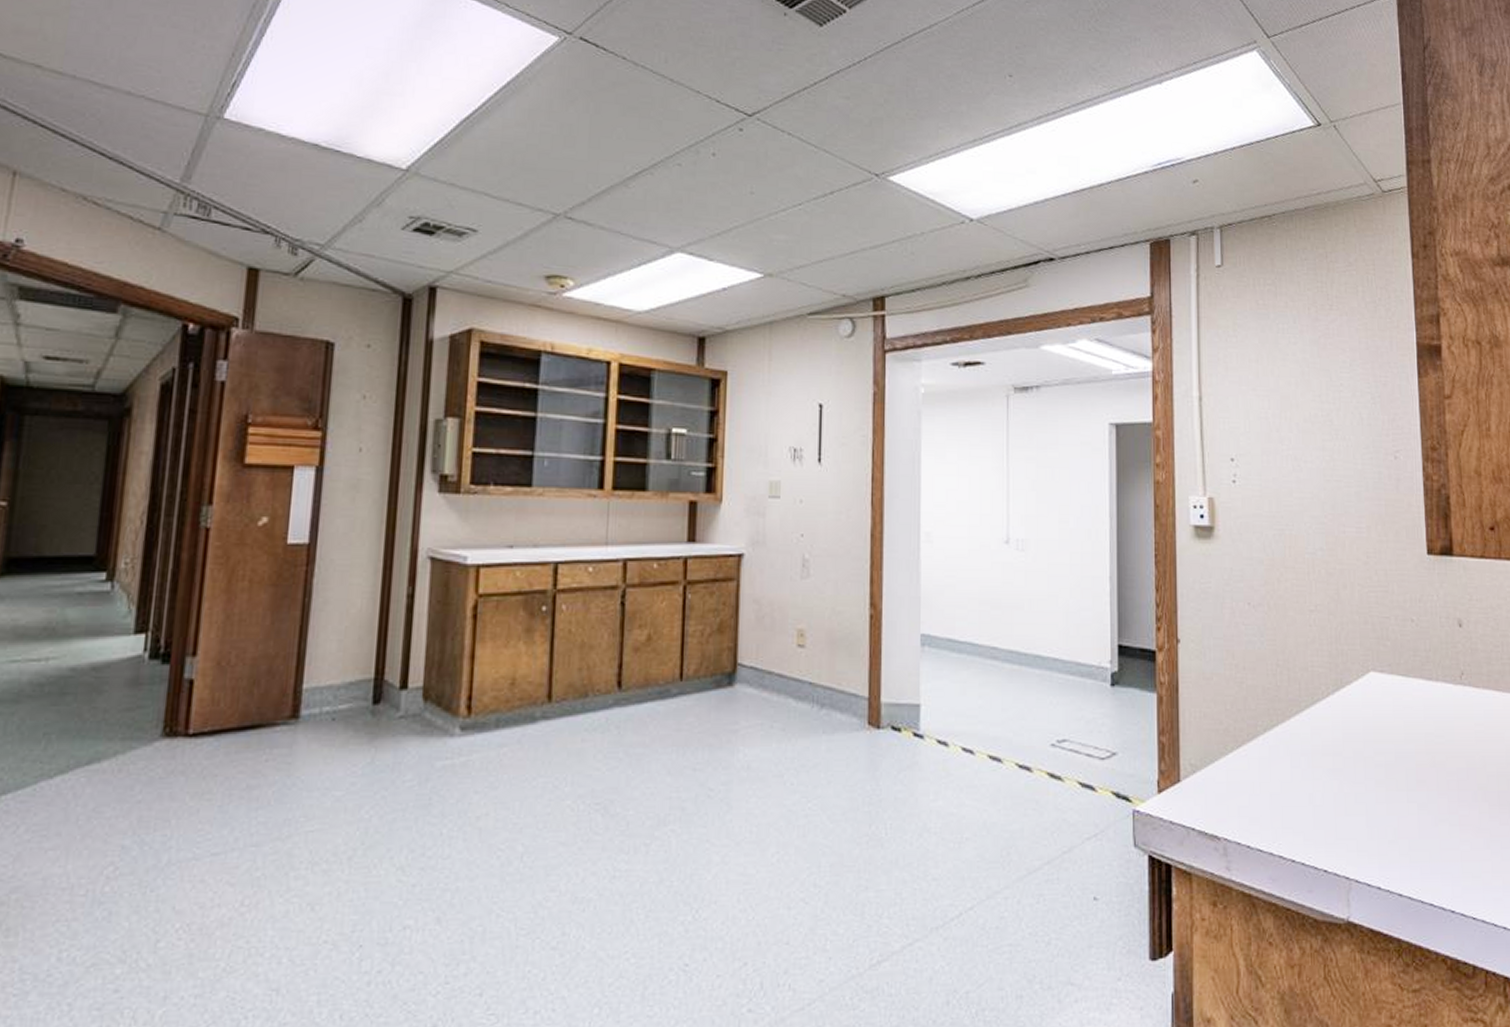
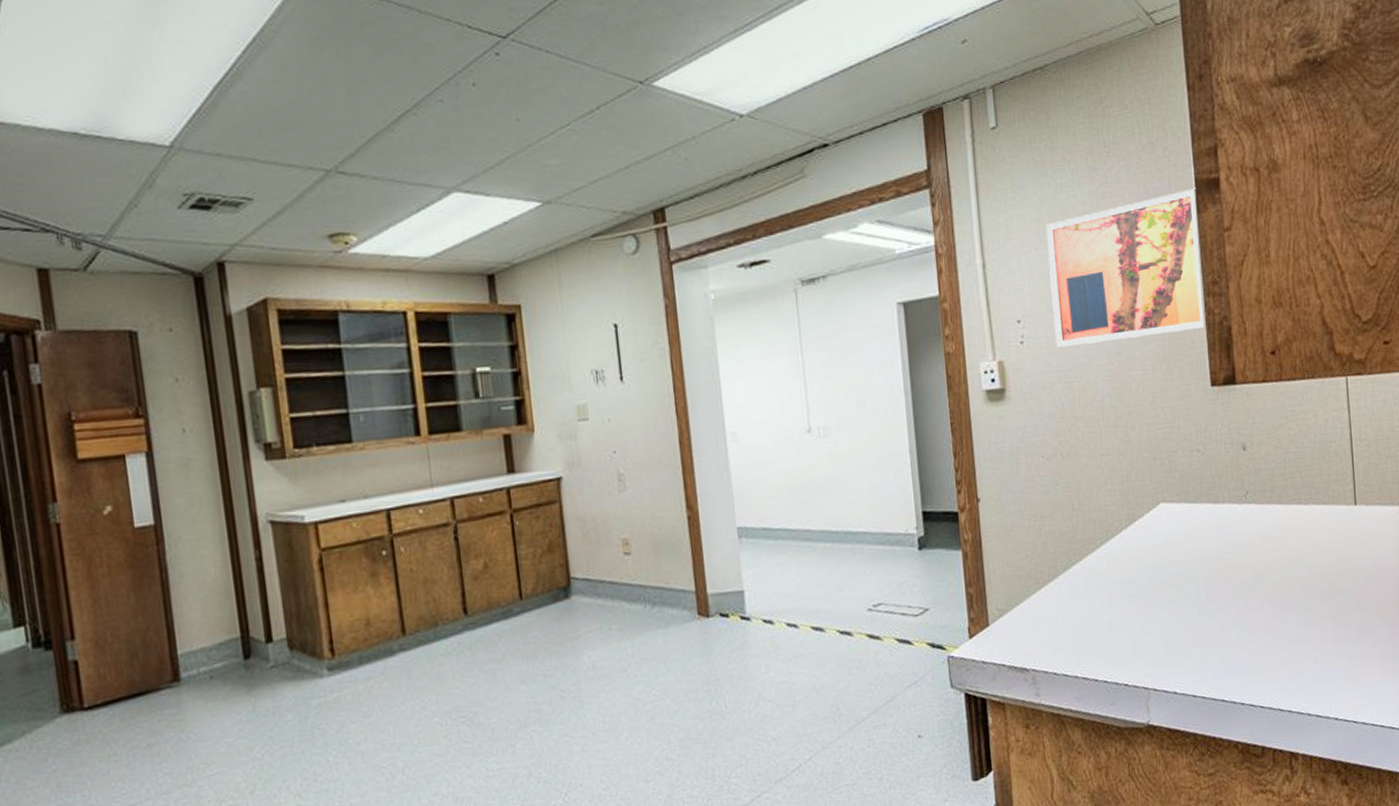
wall art: none [1265,351,1421,494] -> present [1046,188,1204,348]

